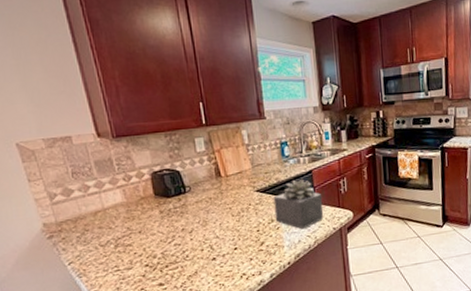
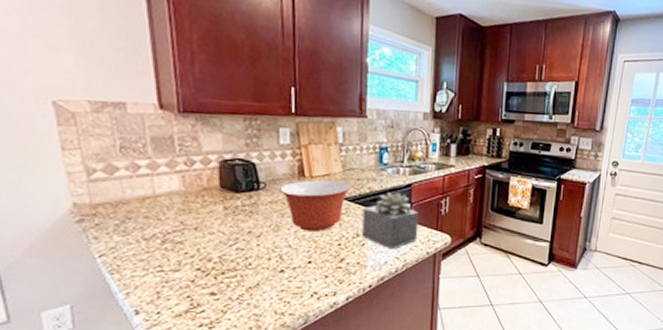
mixing bowl: none [202,176,261,223] -> present [280,180,351,231]

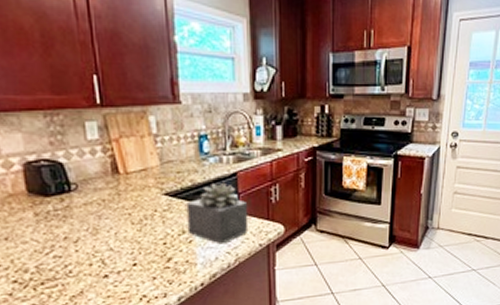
mixing bowl: present [280,180,351,231] -> none [93,175,171,232]

